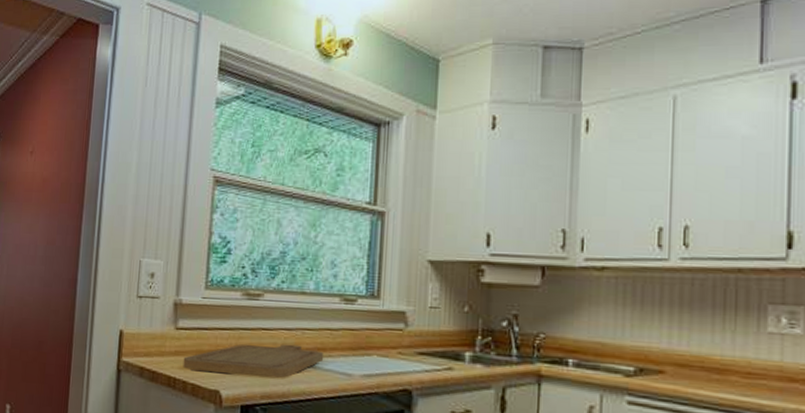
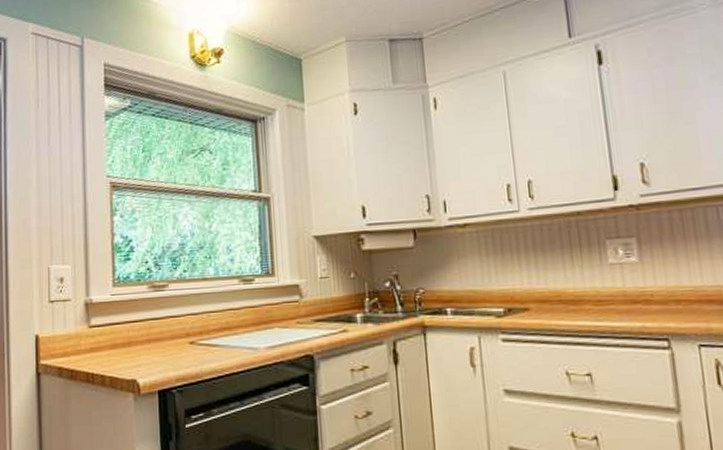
chopping board: present [183,344,324,379] -> none [99,327,231,364]

